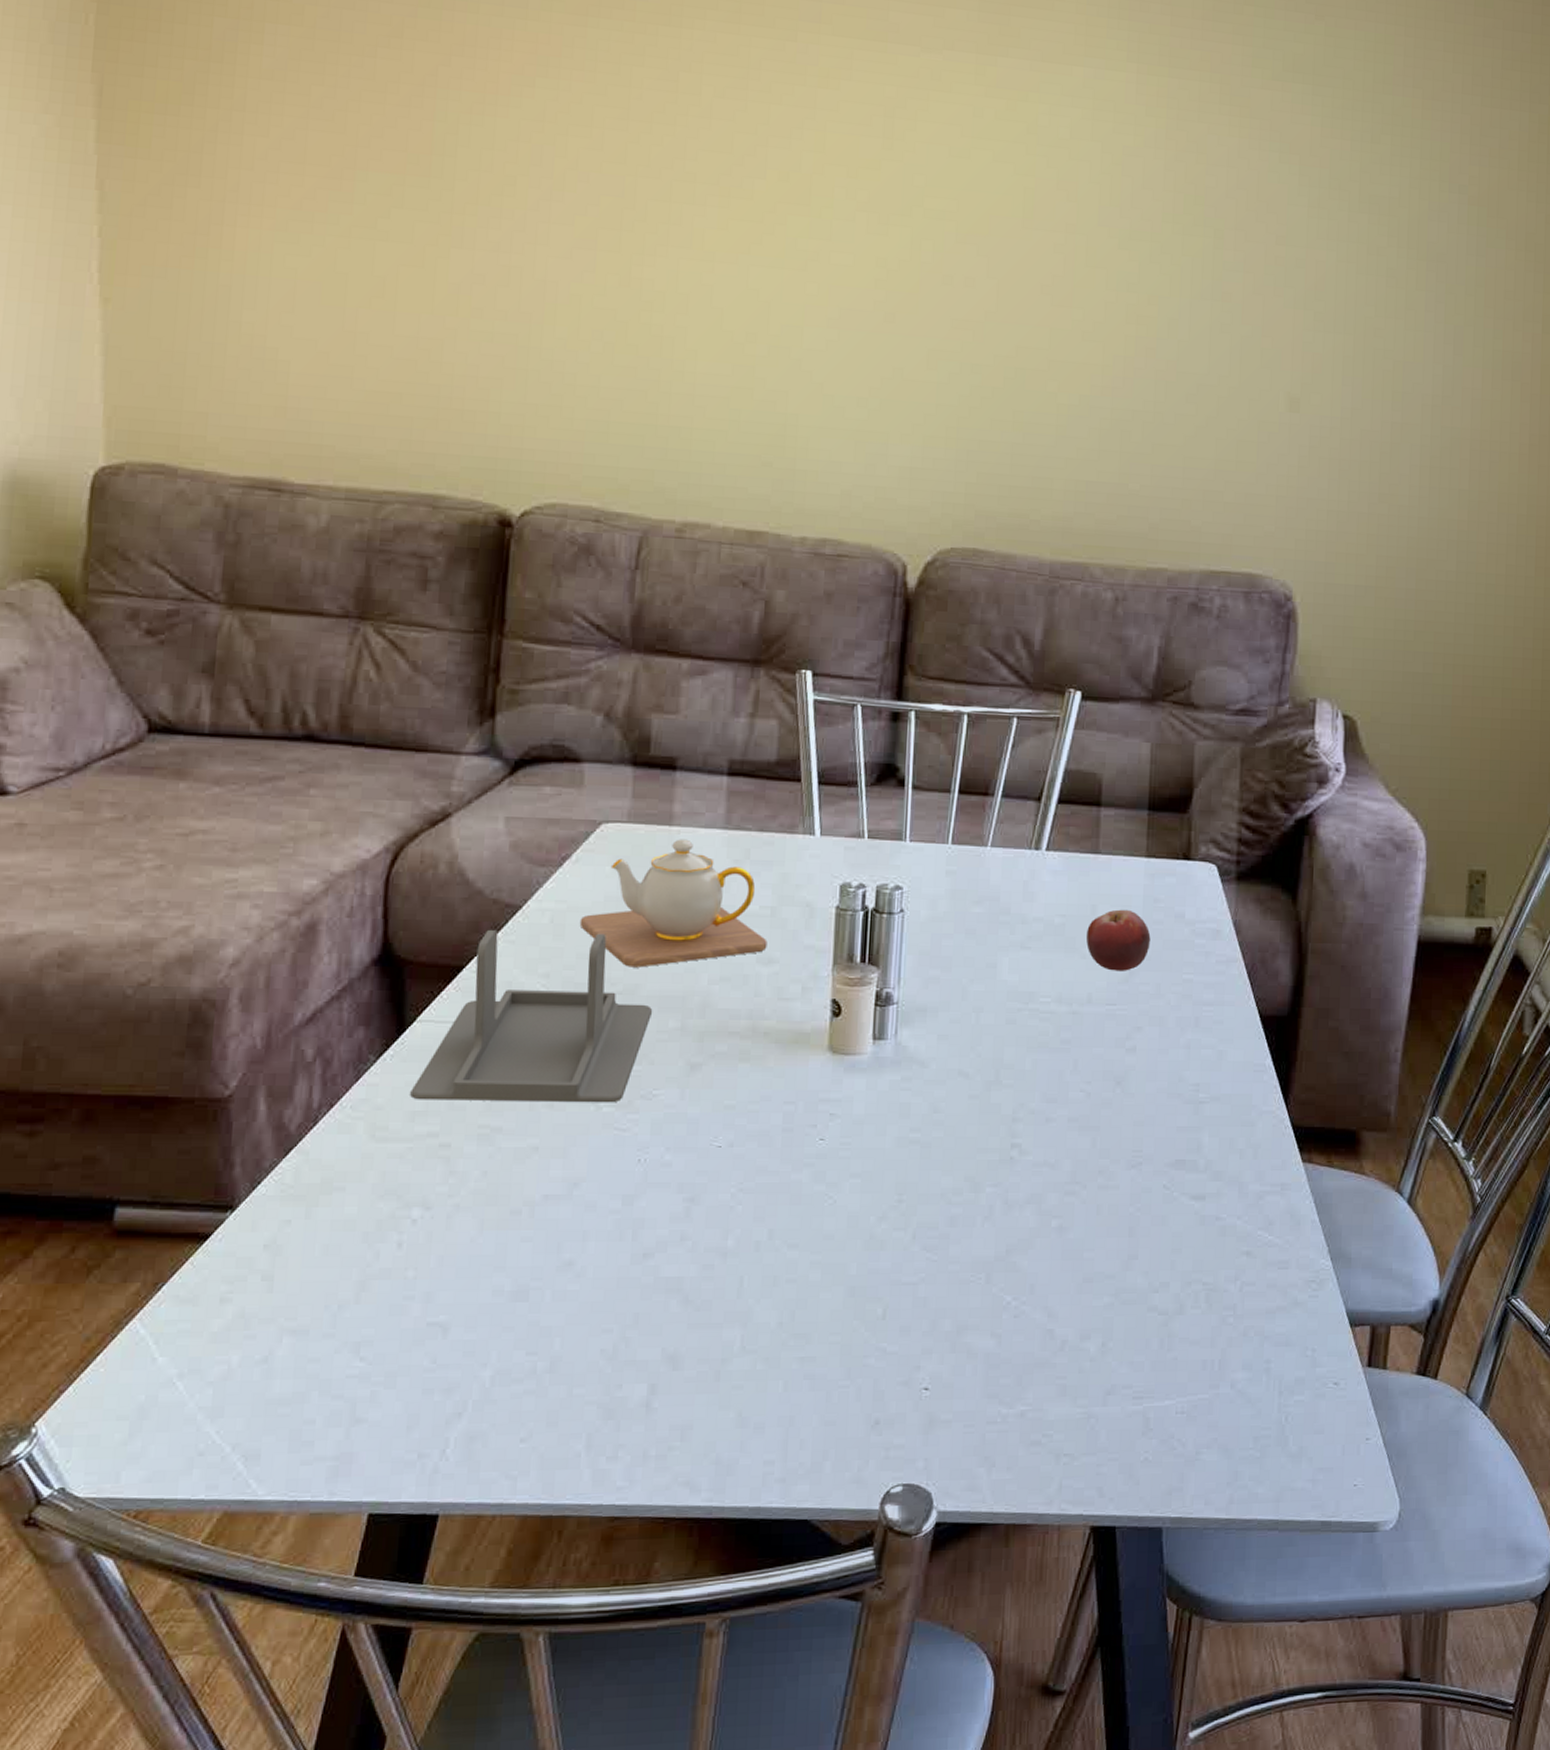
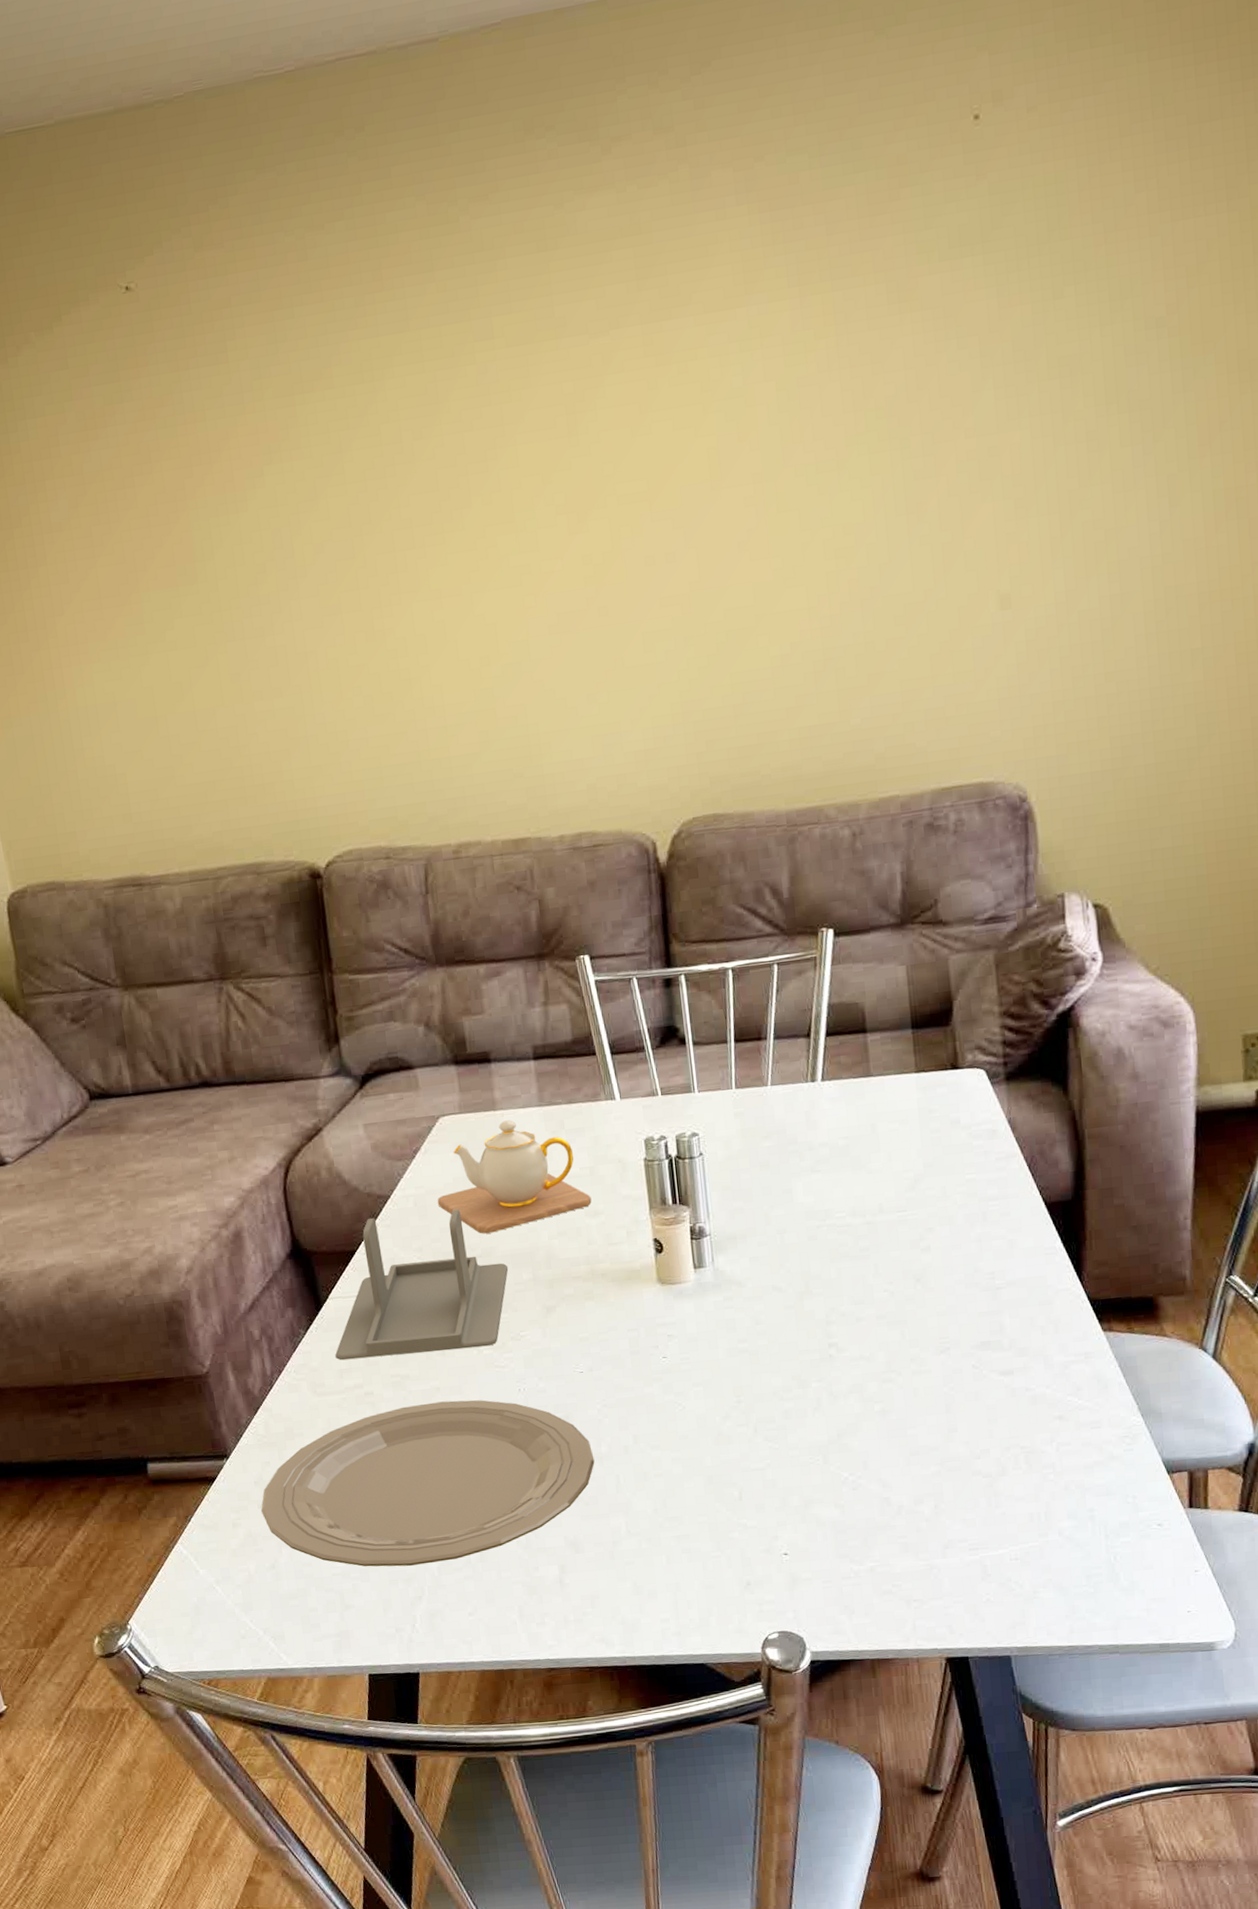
plate: none [265,1165,717,1372] -> present [261,1400,595,1567]
fruit: present [1085,909,1151,971] -> none [869,1123,931,1181]

